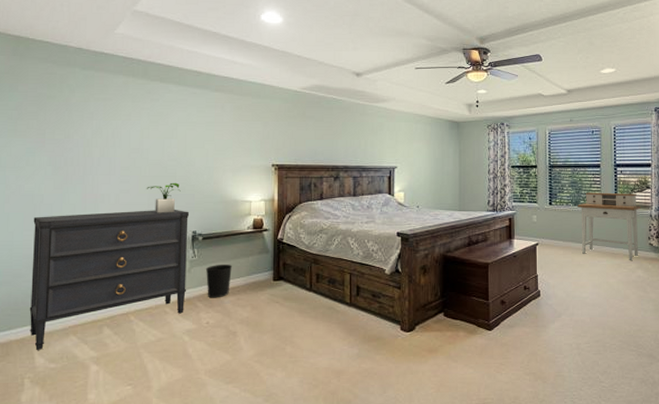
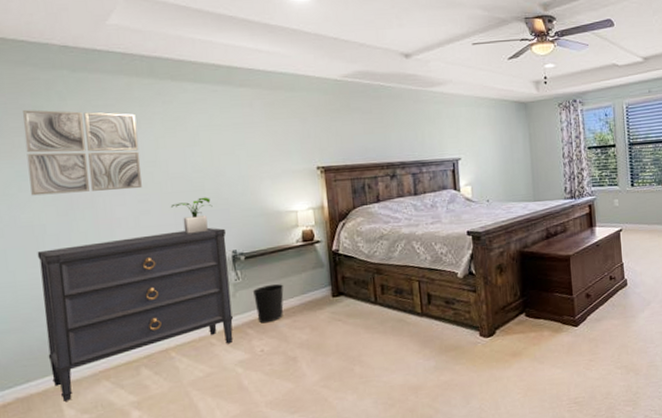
wall art: none [36,98,128,171] -> present [23,109,142,196]

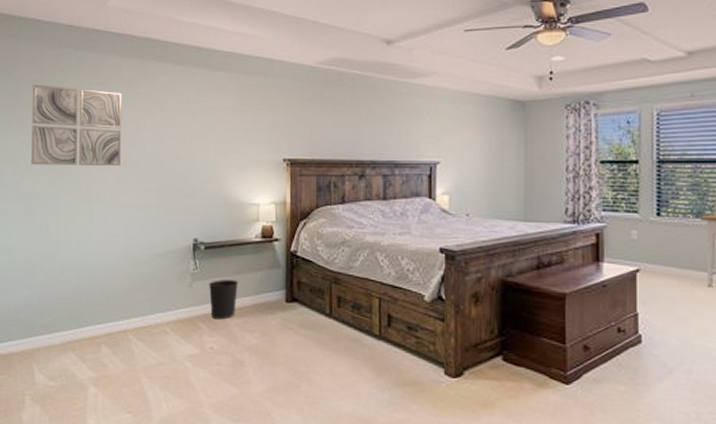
dresser: present [37,227,234,401] -> none [28,211,190,365]
potted plant: present [170,197,213,234] -> none [143,180,180,217]

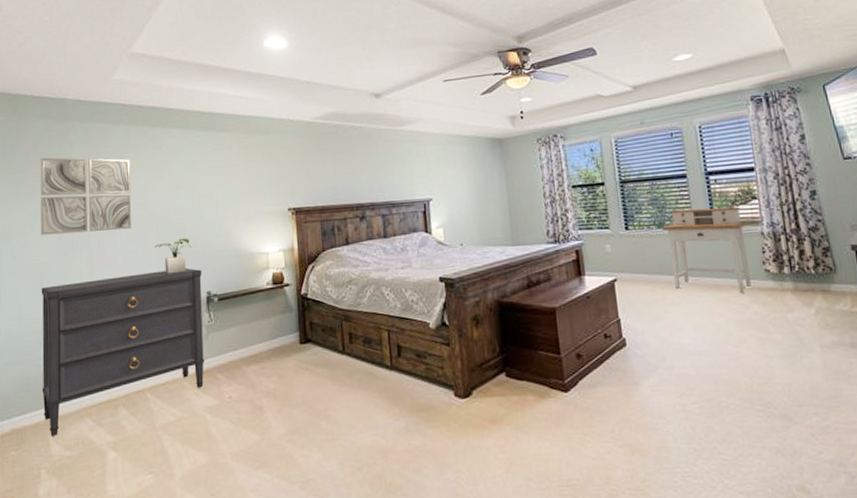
dresser: none [28,211,190,365] -> present [41,267,205,436]
potted plant: none [143,180,180,217] -> present [154,238,191,274]
wastebasket: present [208,280,238,320] -> none [223,328,253,368]

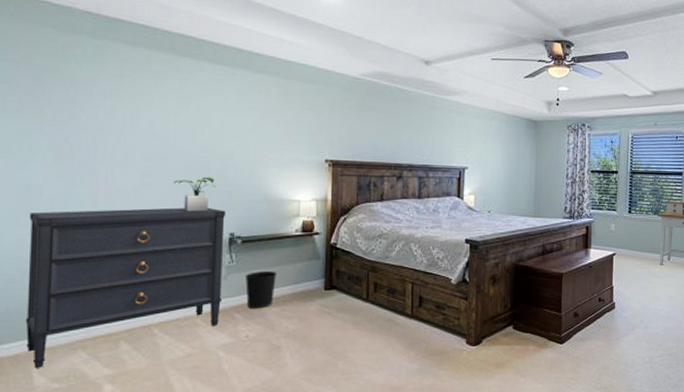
wall art: present [40,157,132,236] -> none [32,70,150,161]
wastebasket: none [223,328,253,368] -> present [244,271,276,309]

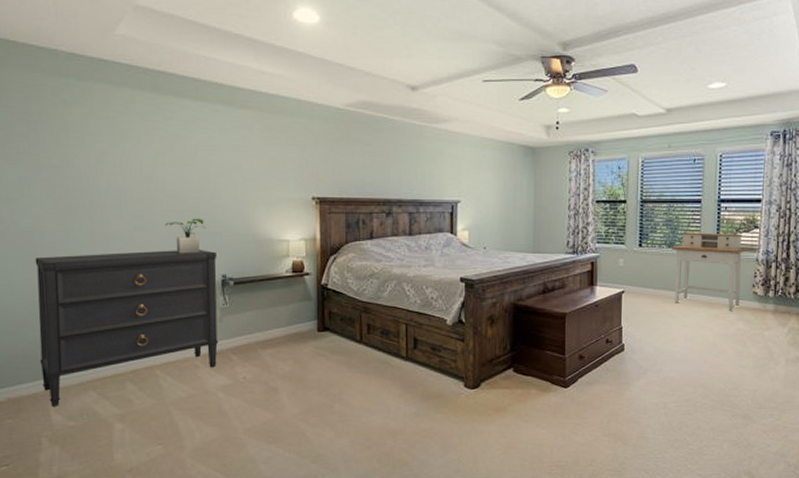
wastebasket: present [244,271,276,309] -> none [238,313,270,351]

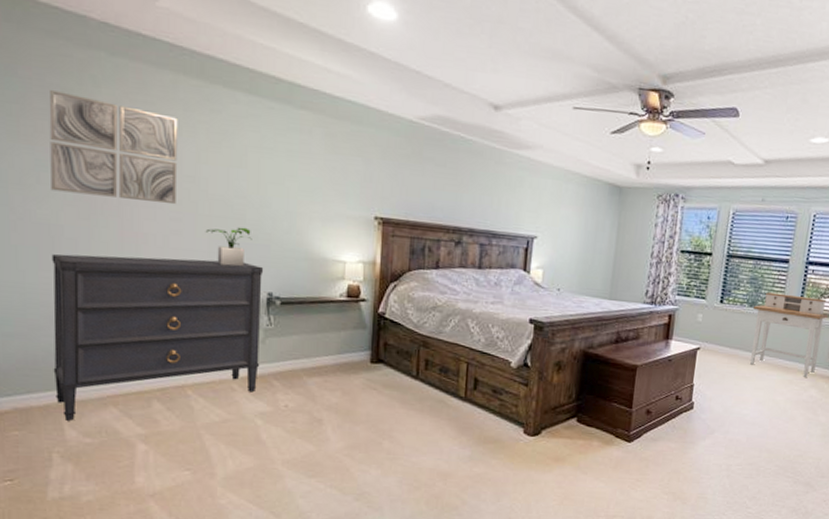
wall art: none [28,116,139,204] -> present [49,90,178,205]

